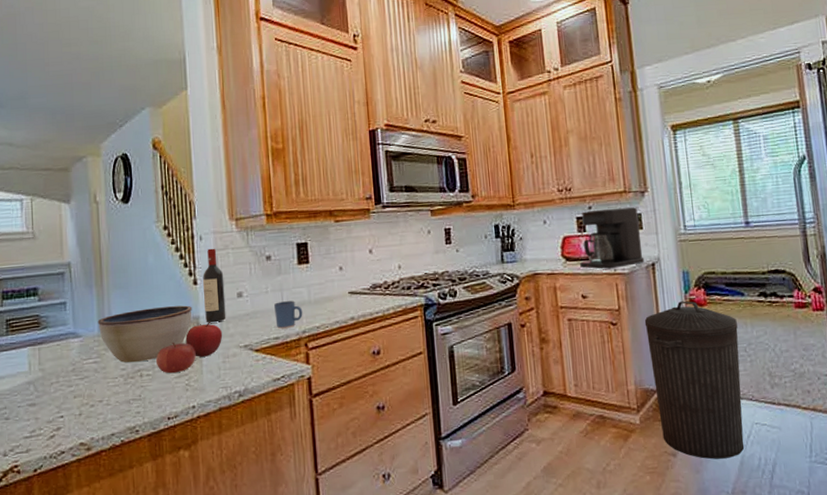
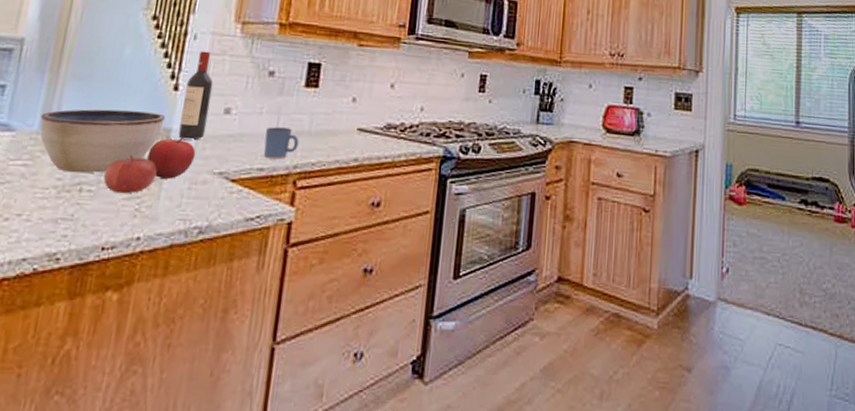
coffee maker: present [579,207,645,270] -> none [619,82,689,150]
trash can: present [644,301,744,459] -> none [679,196,774,381]

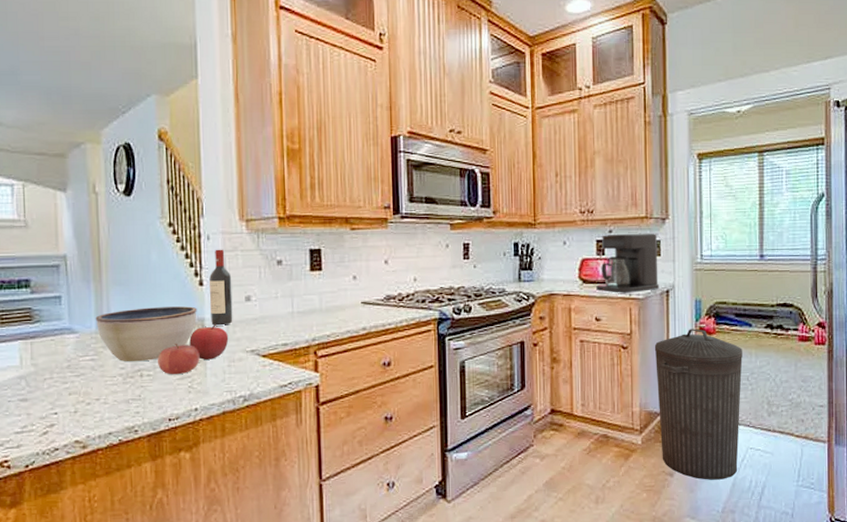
mug: present [263,127,299,160] -> none [284,308,313,335]
coffee maker: none [619,82,689,150] -> present [595,234,660,294]
trash can: none [679,196,774,381] -> present [654,329,743,480]

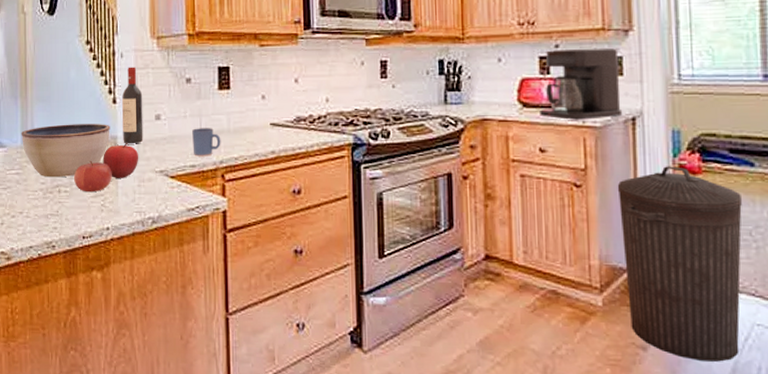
mug: none [284,308,313,335] -> present [192,128,221,157]

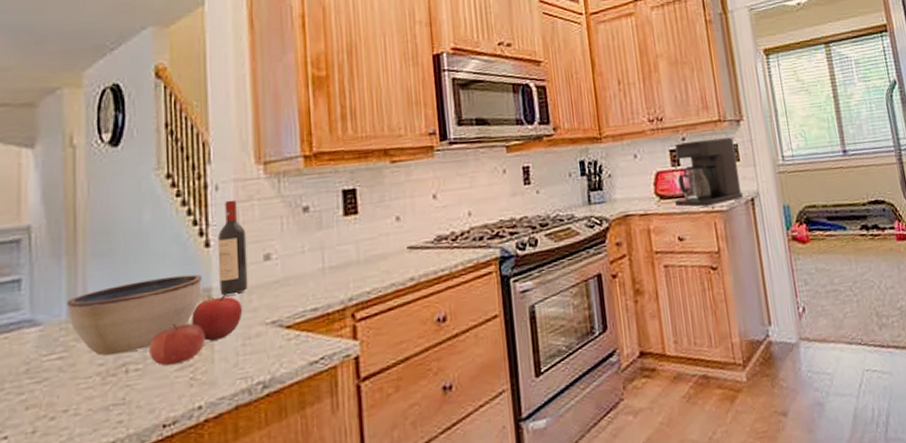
mug: present [192,128,221,157] -> none [312,261,350,298]
trash can: present [617,166,742,362] -> none [746,238,856,416]

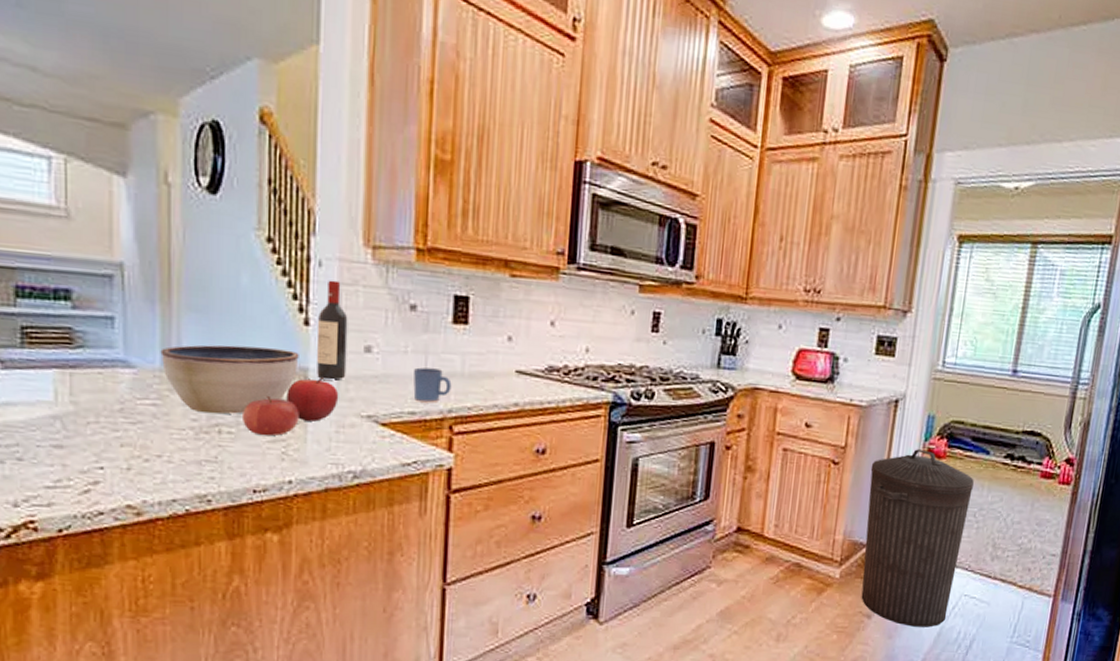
mug: none [312,261,350,298] -> present [413,367,452,403]
coffee maker: present [674,137,744,208] -> none [810,322,894,399]
trash can: none [746,238,856,416] -> present [861,449,974,627]

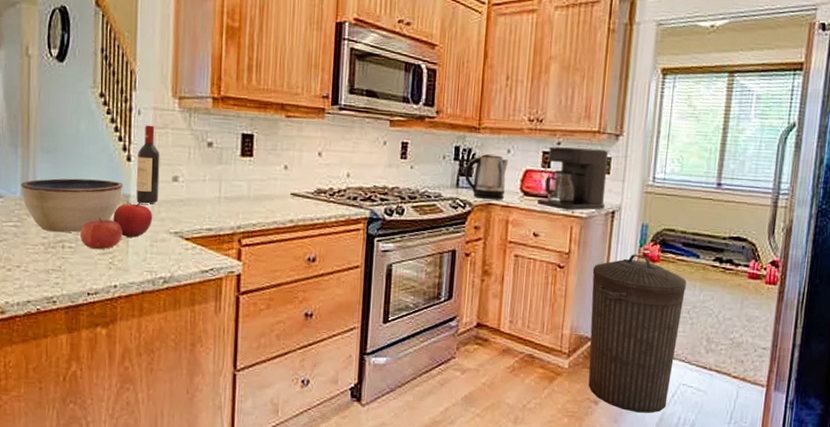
mug: present [413,367,452,403] -> none [210,192,240,221]
kettle: none [727,328,779,385] -> present [464,153,508,201]
coffee maker: none [810,322,894,399] -> present [536,146,608,211]

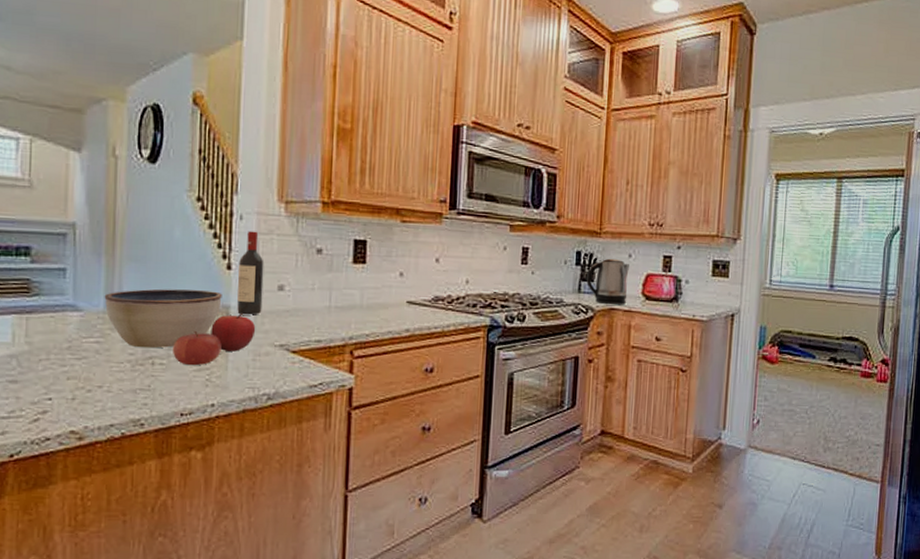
coffee maker: present [536,146,608,211] -> none [658,251,727,315]
trash can: present [588,254,686,413] -> none [712,356,804,514]

